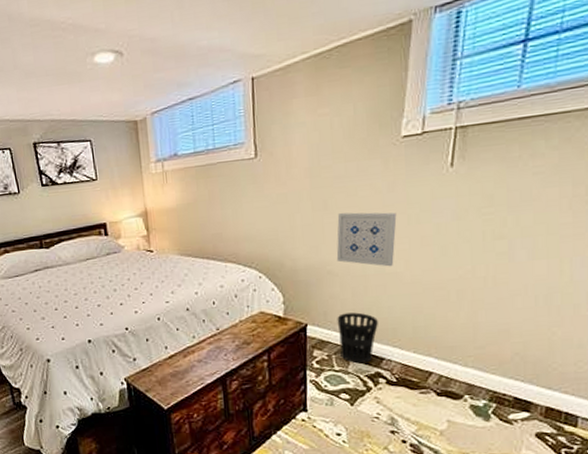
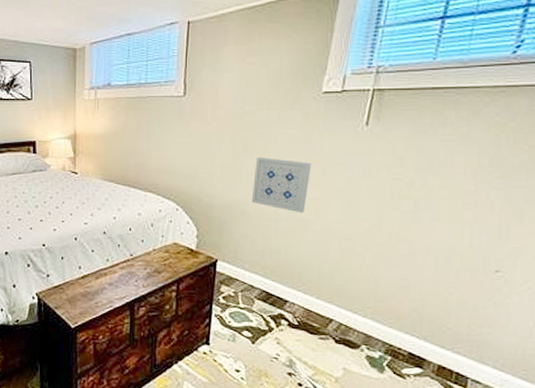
wastebasket: present [337,312,378,364] -> none [246,253,285,304]

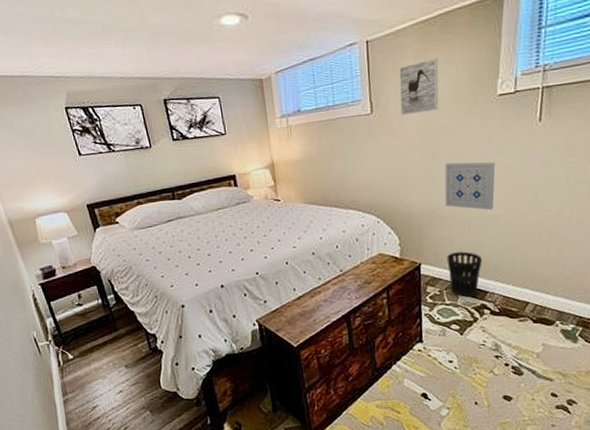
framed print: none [214,47,262,101] -> present [399,58,439,115]
wastebasket: none [246,253,285,304] -> present [446,251,482,297]

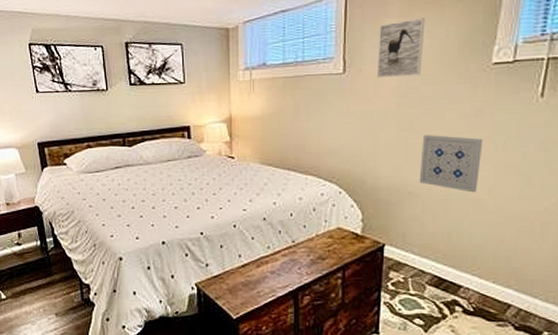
wastebasket: present [446,251,482,297] -> none [416,236,458,289]

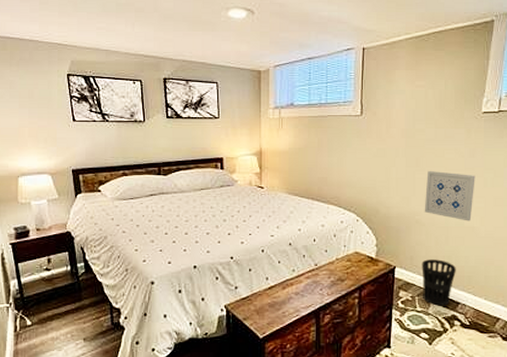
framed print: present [376,18,425,77] -> none [388,71,429,120]
wastebasket: none [416,236,458,289] -> present [421,259,456,306]

